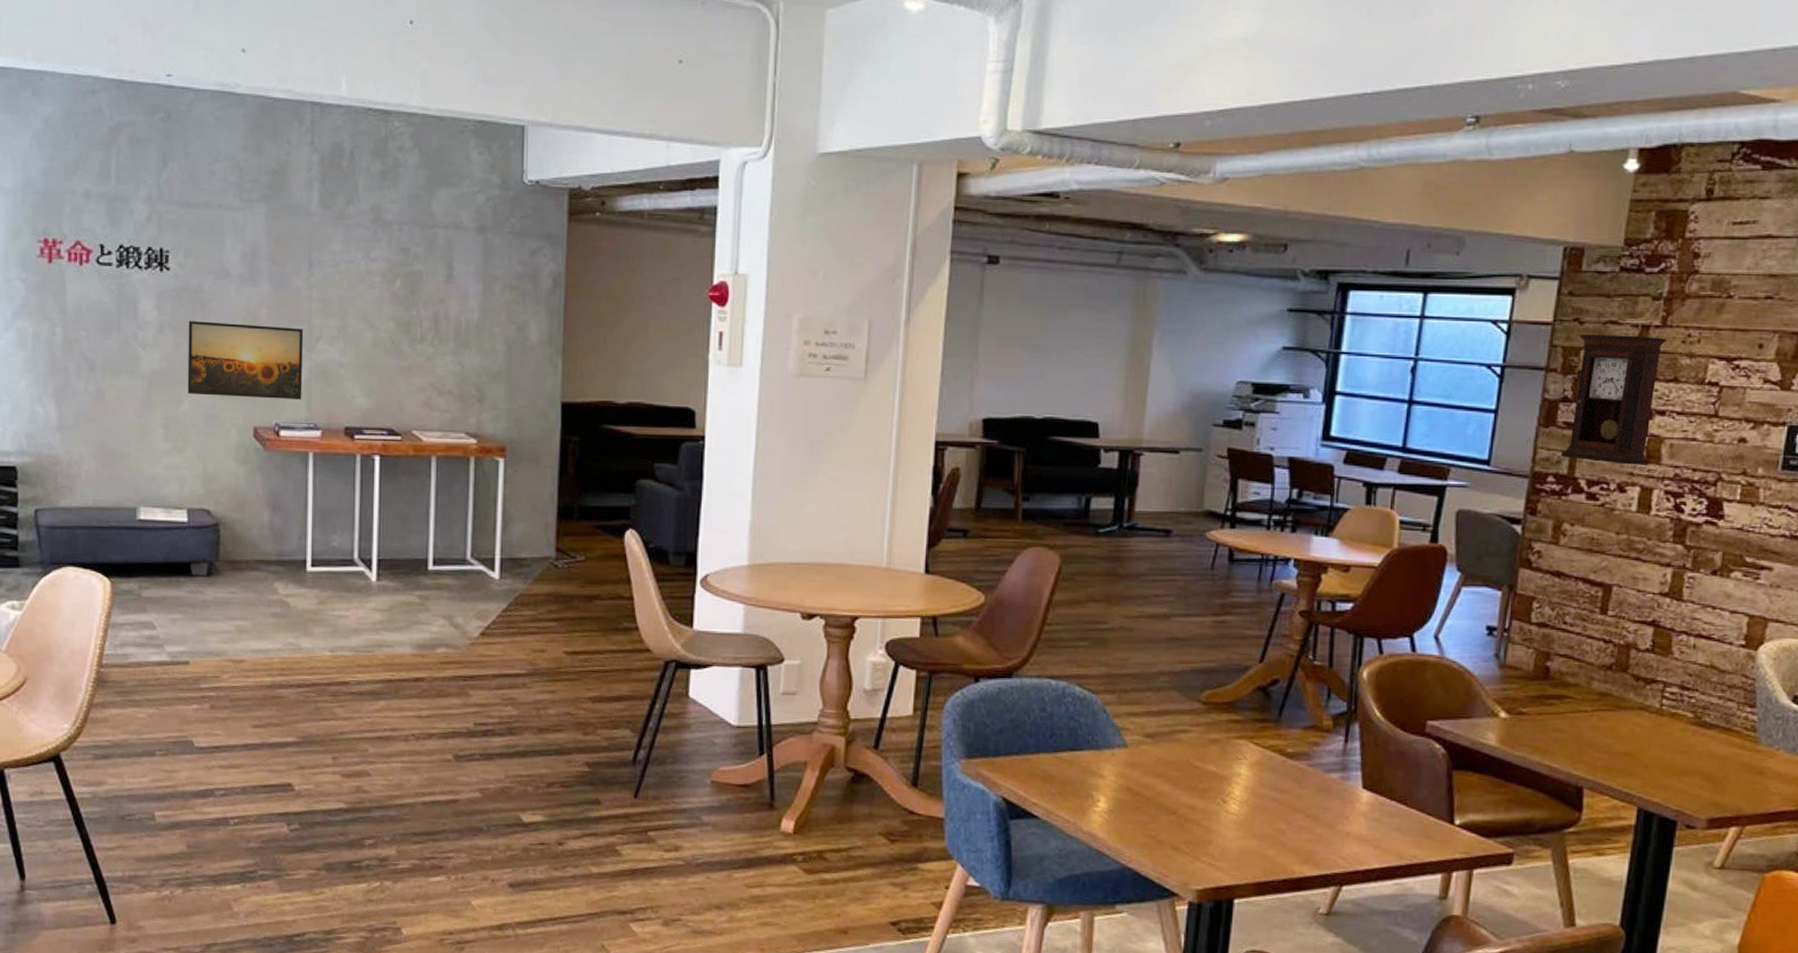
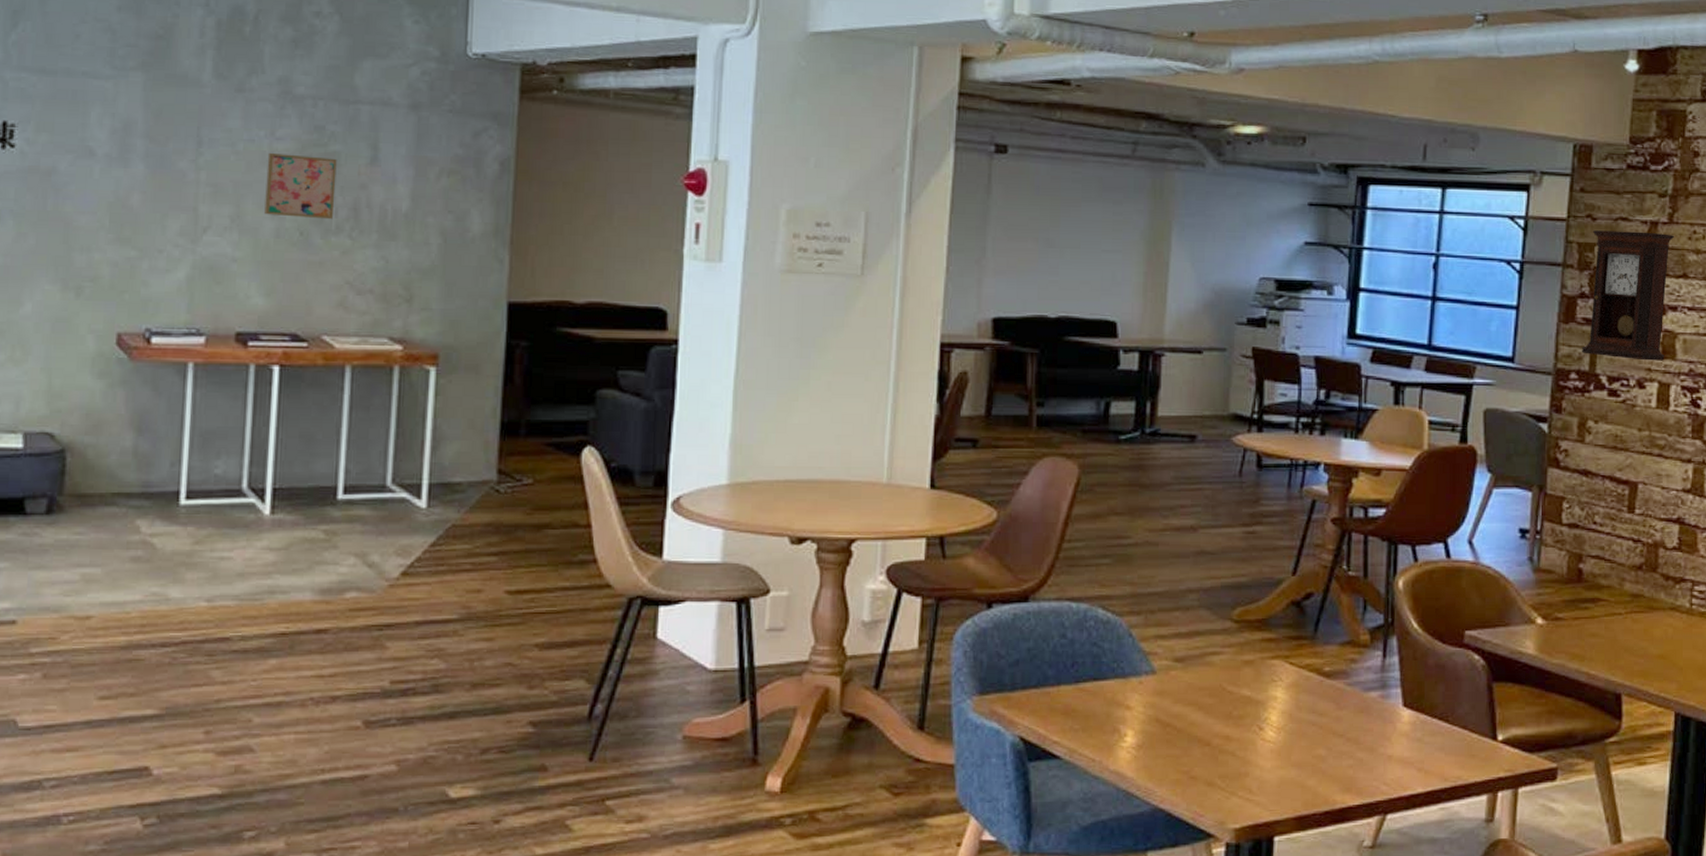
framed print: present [188,321,303,399] -> none [31,207,186,300]
wall art: none [364,272,420,330] -> present [264,152,337,220]

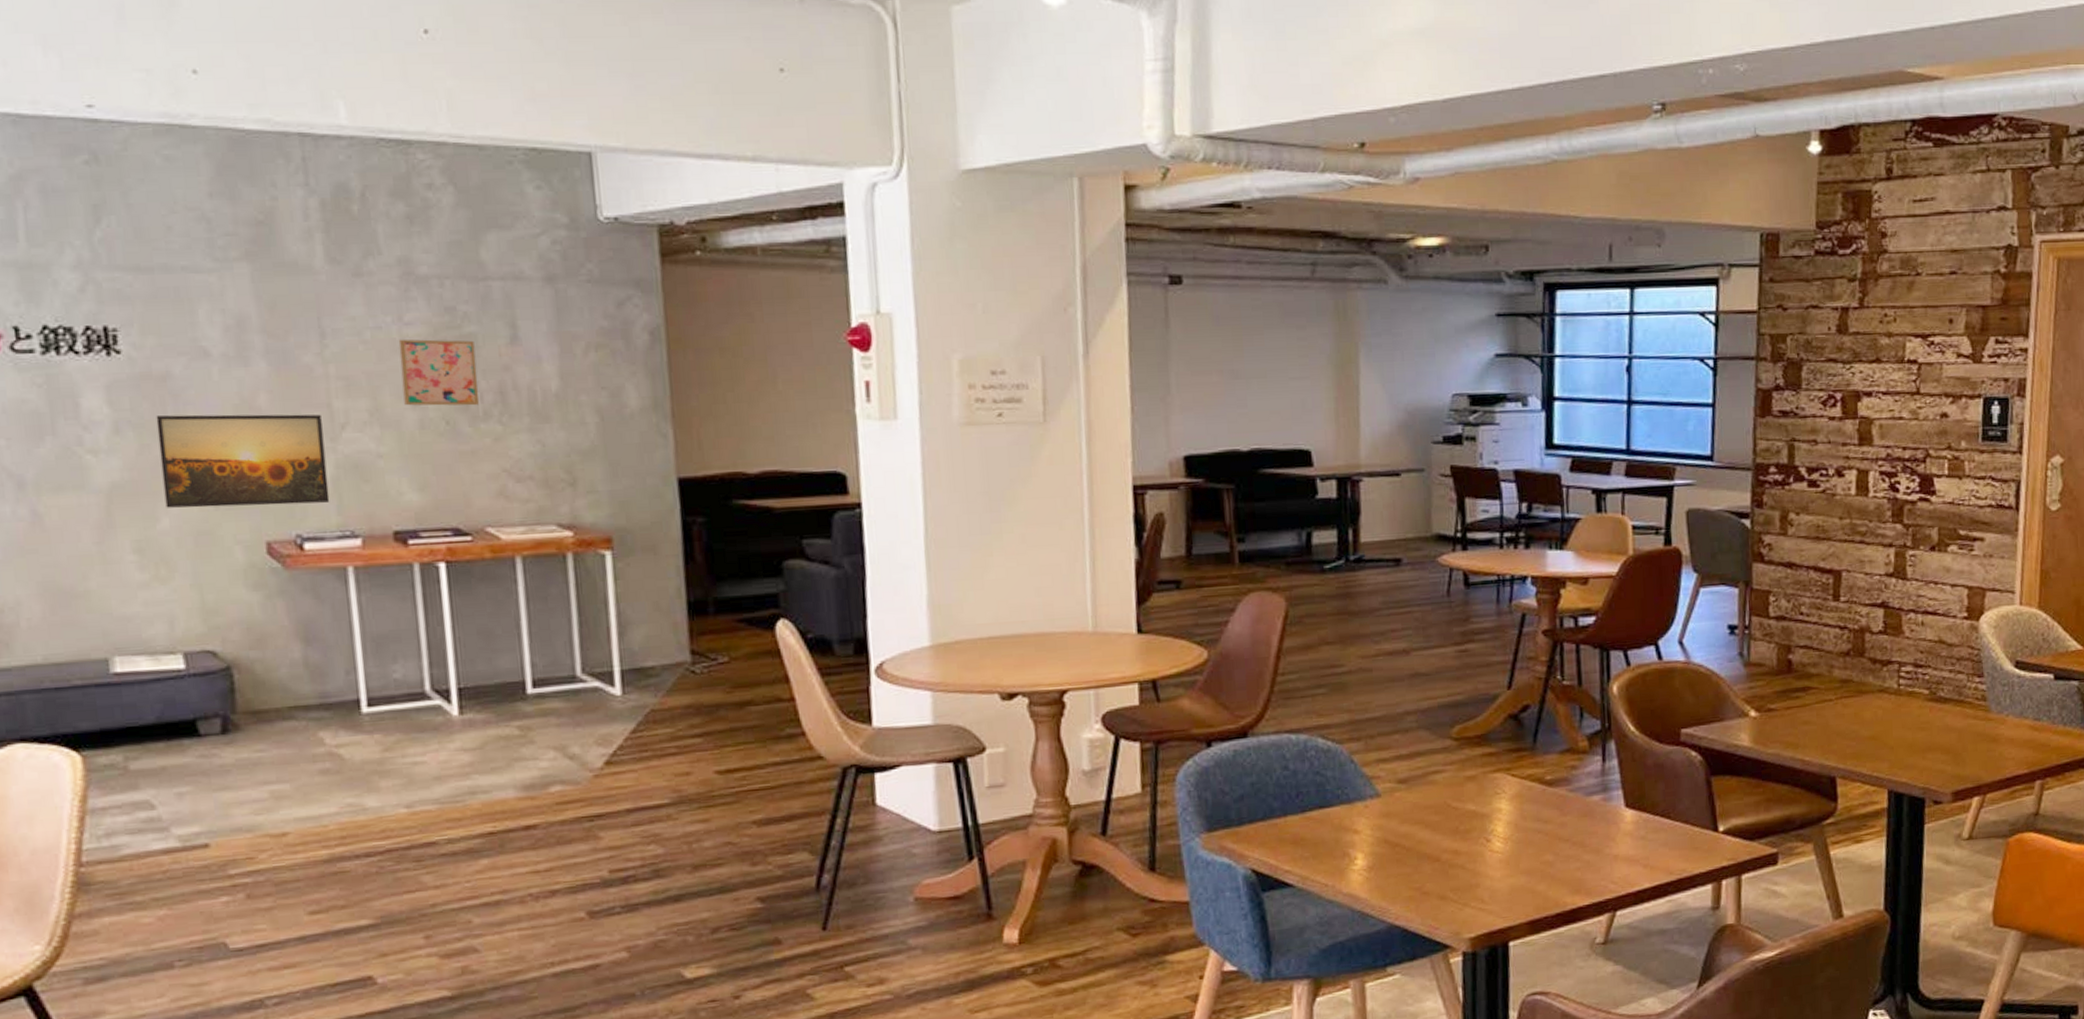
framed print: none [31,207,186,300] -> present [156,414,330,508]
pendulum clock: present [1581,230,1674,361] -> none [1779,318,1865,449]

